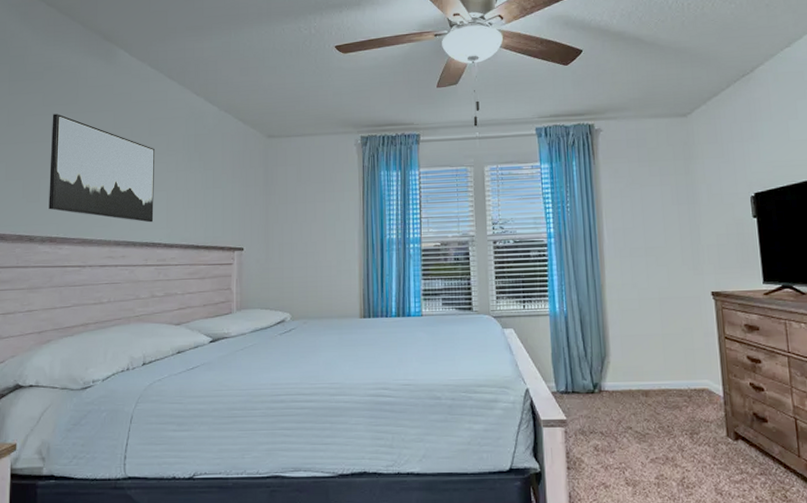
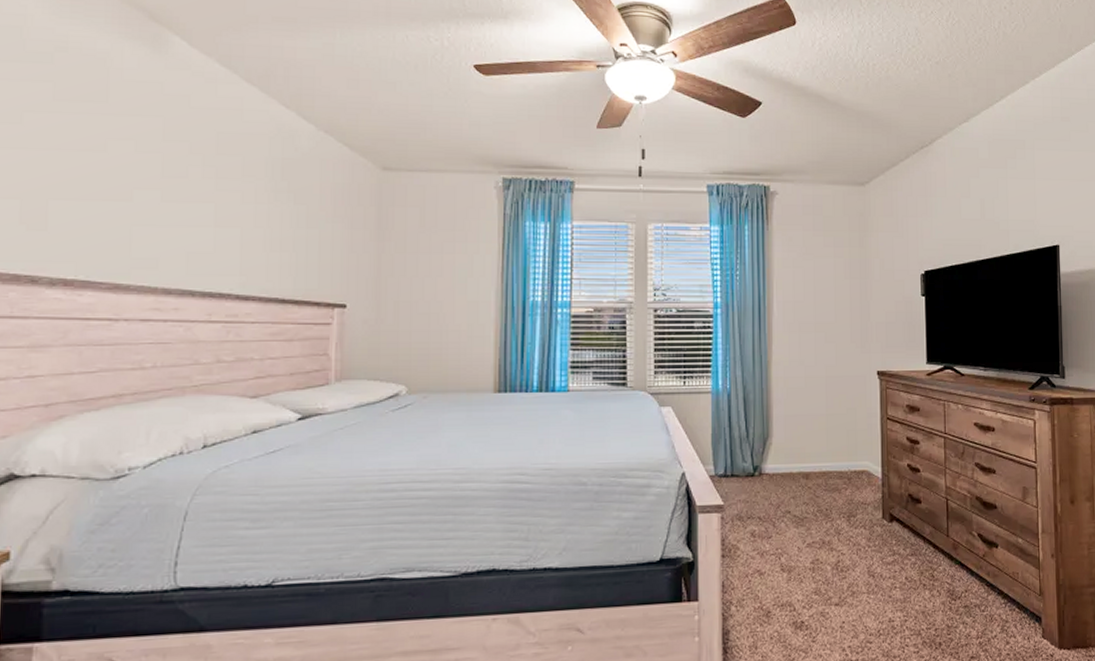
wall art: present [48,113,154,223] -> none [61,112,224,267]

